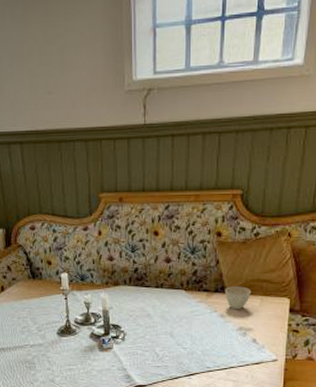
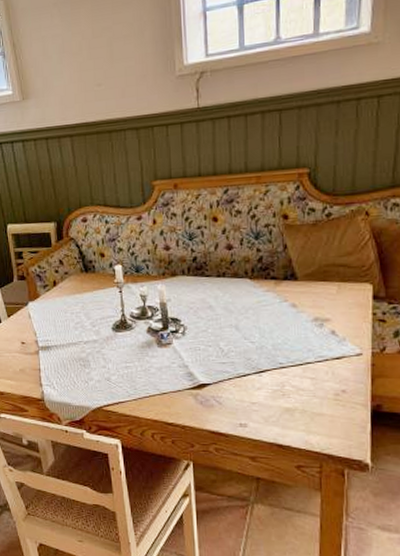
cup: present [225,286,252,309] -> none [295,272,327,298]

